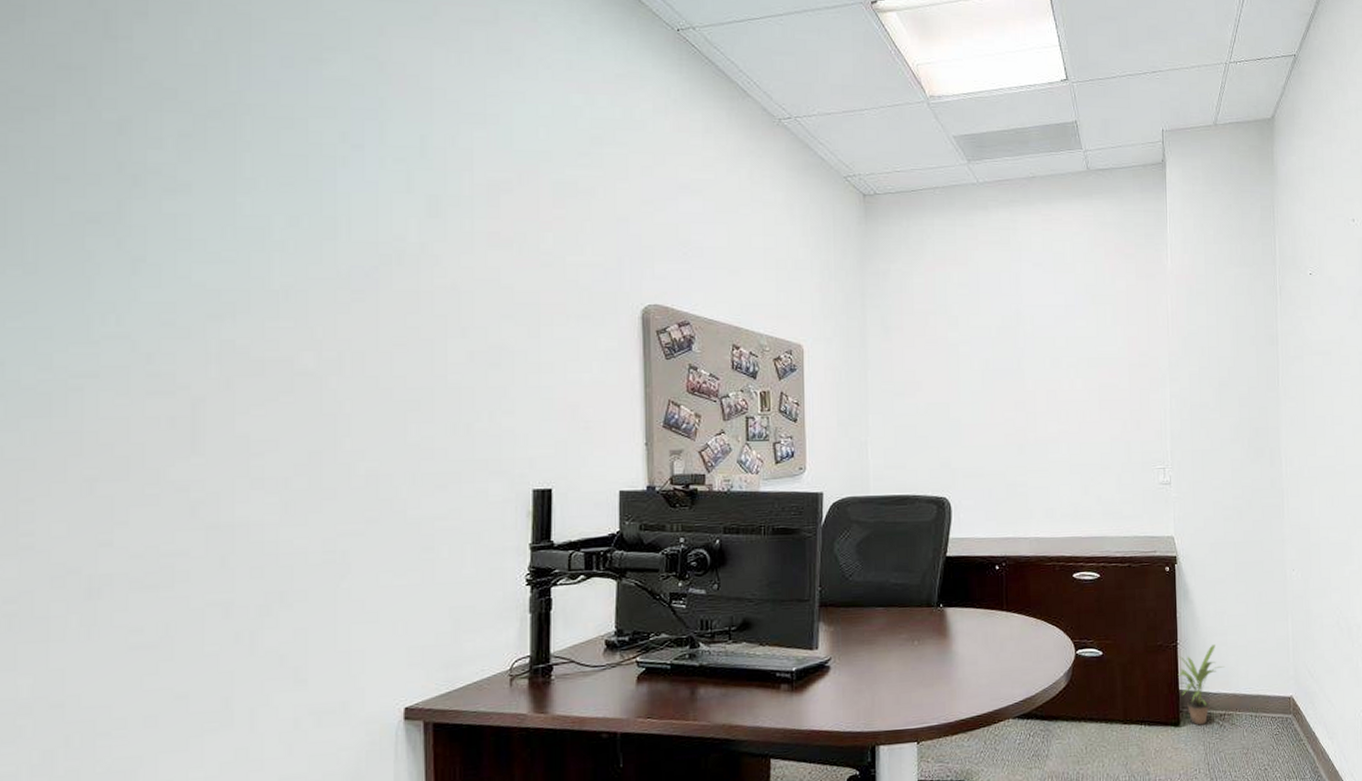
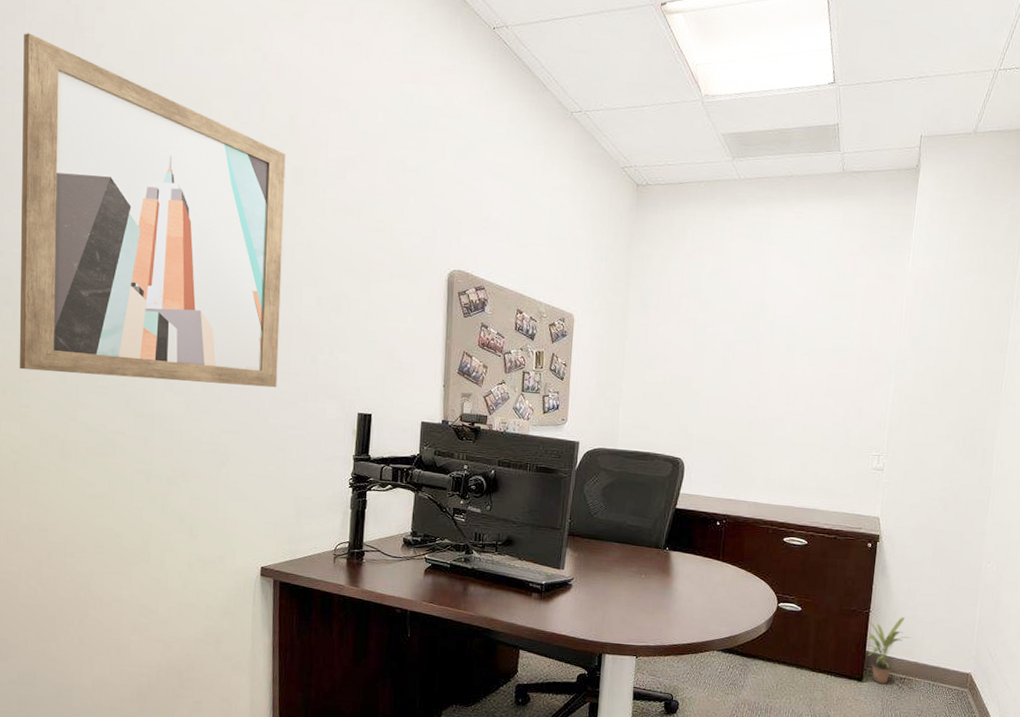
wall art: none [16,44,417,485] -> present [19,33,286,388]

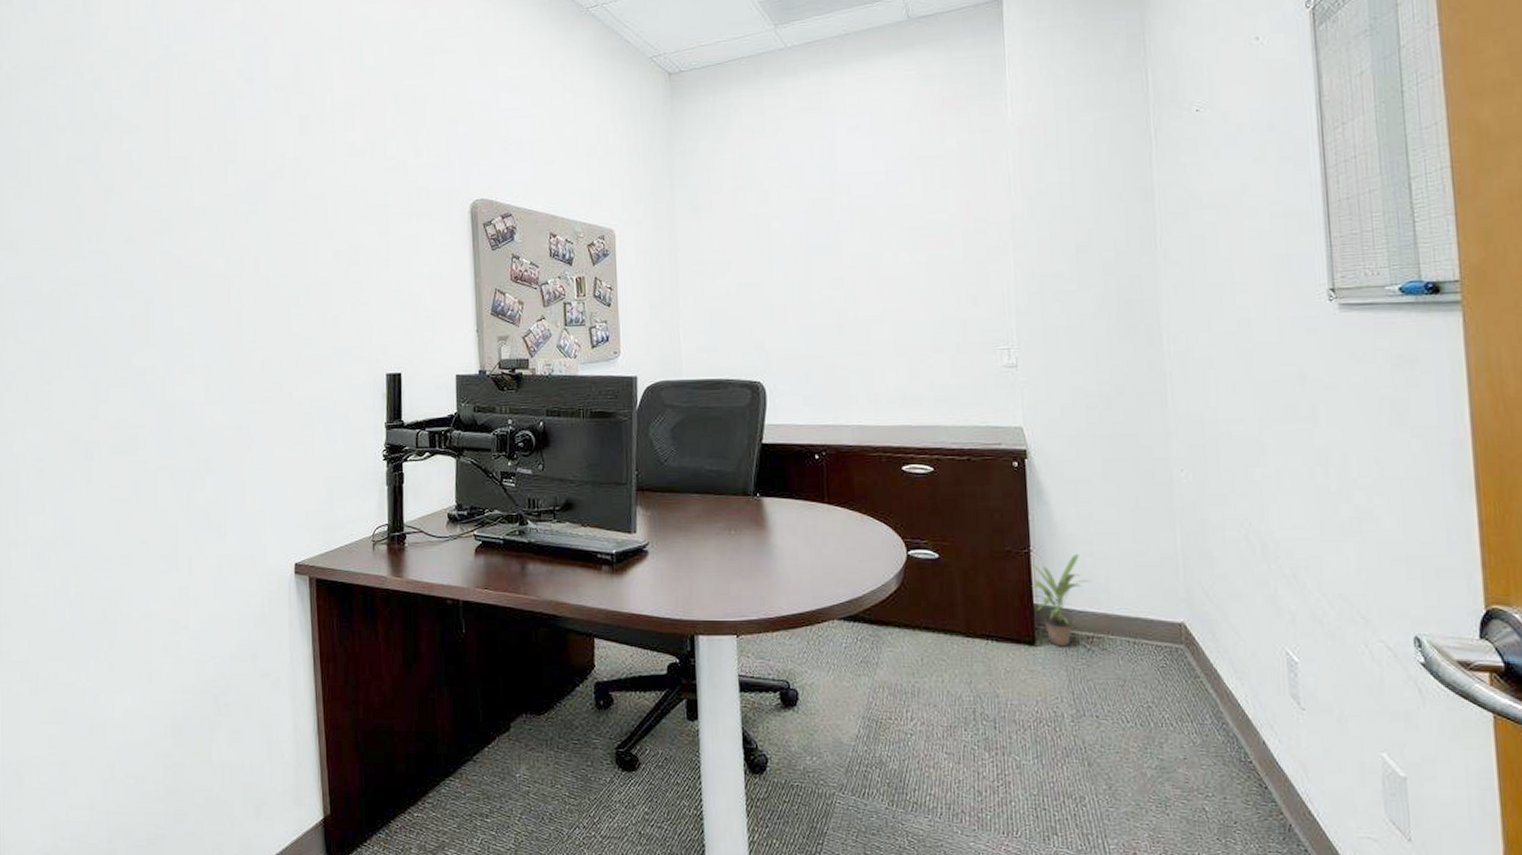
wall art: present [19,33,286,388] -> none [36,28,299,370]

